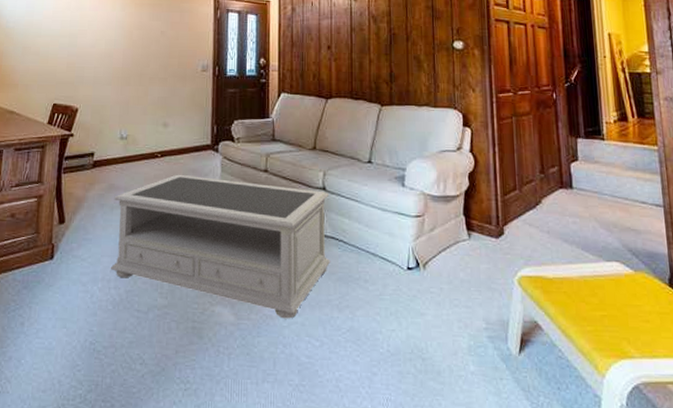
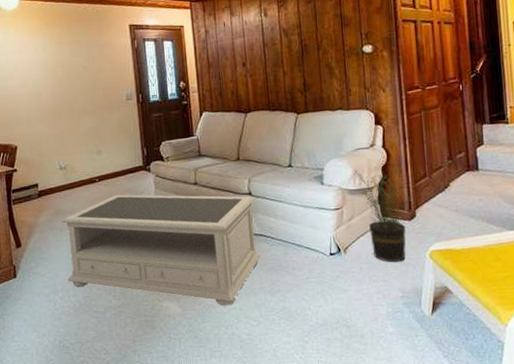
potted plant: none [438,172,503,286] -> present [354,166,414,263]

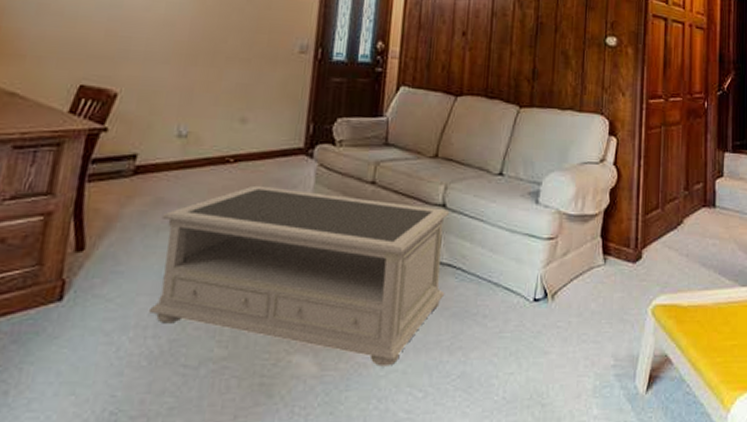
potted plant: present [354,166,414,263] -> none [576,187,643,317]

